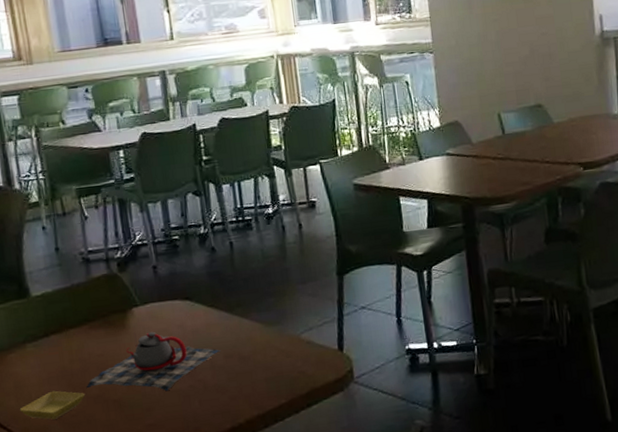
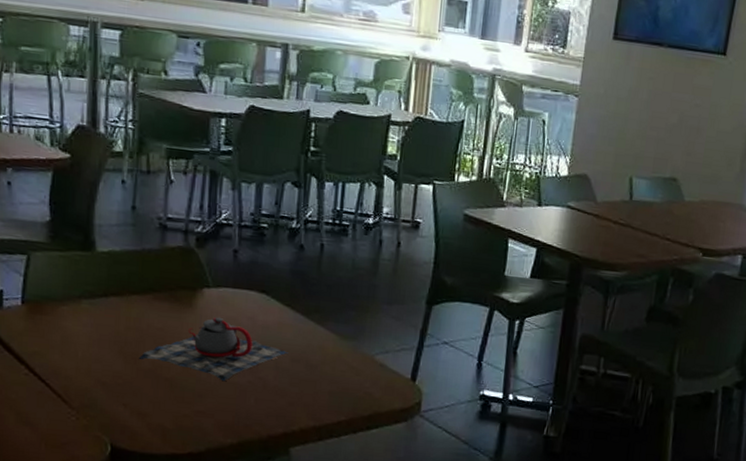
saucer: present [19,390,85,420] -> none [62,354,135,384]

